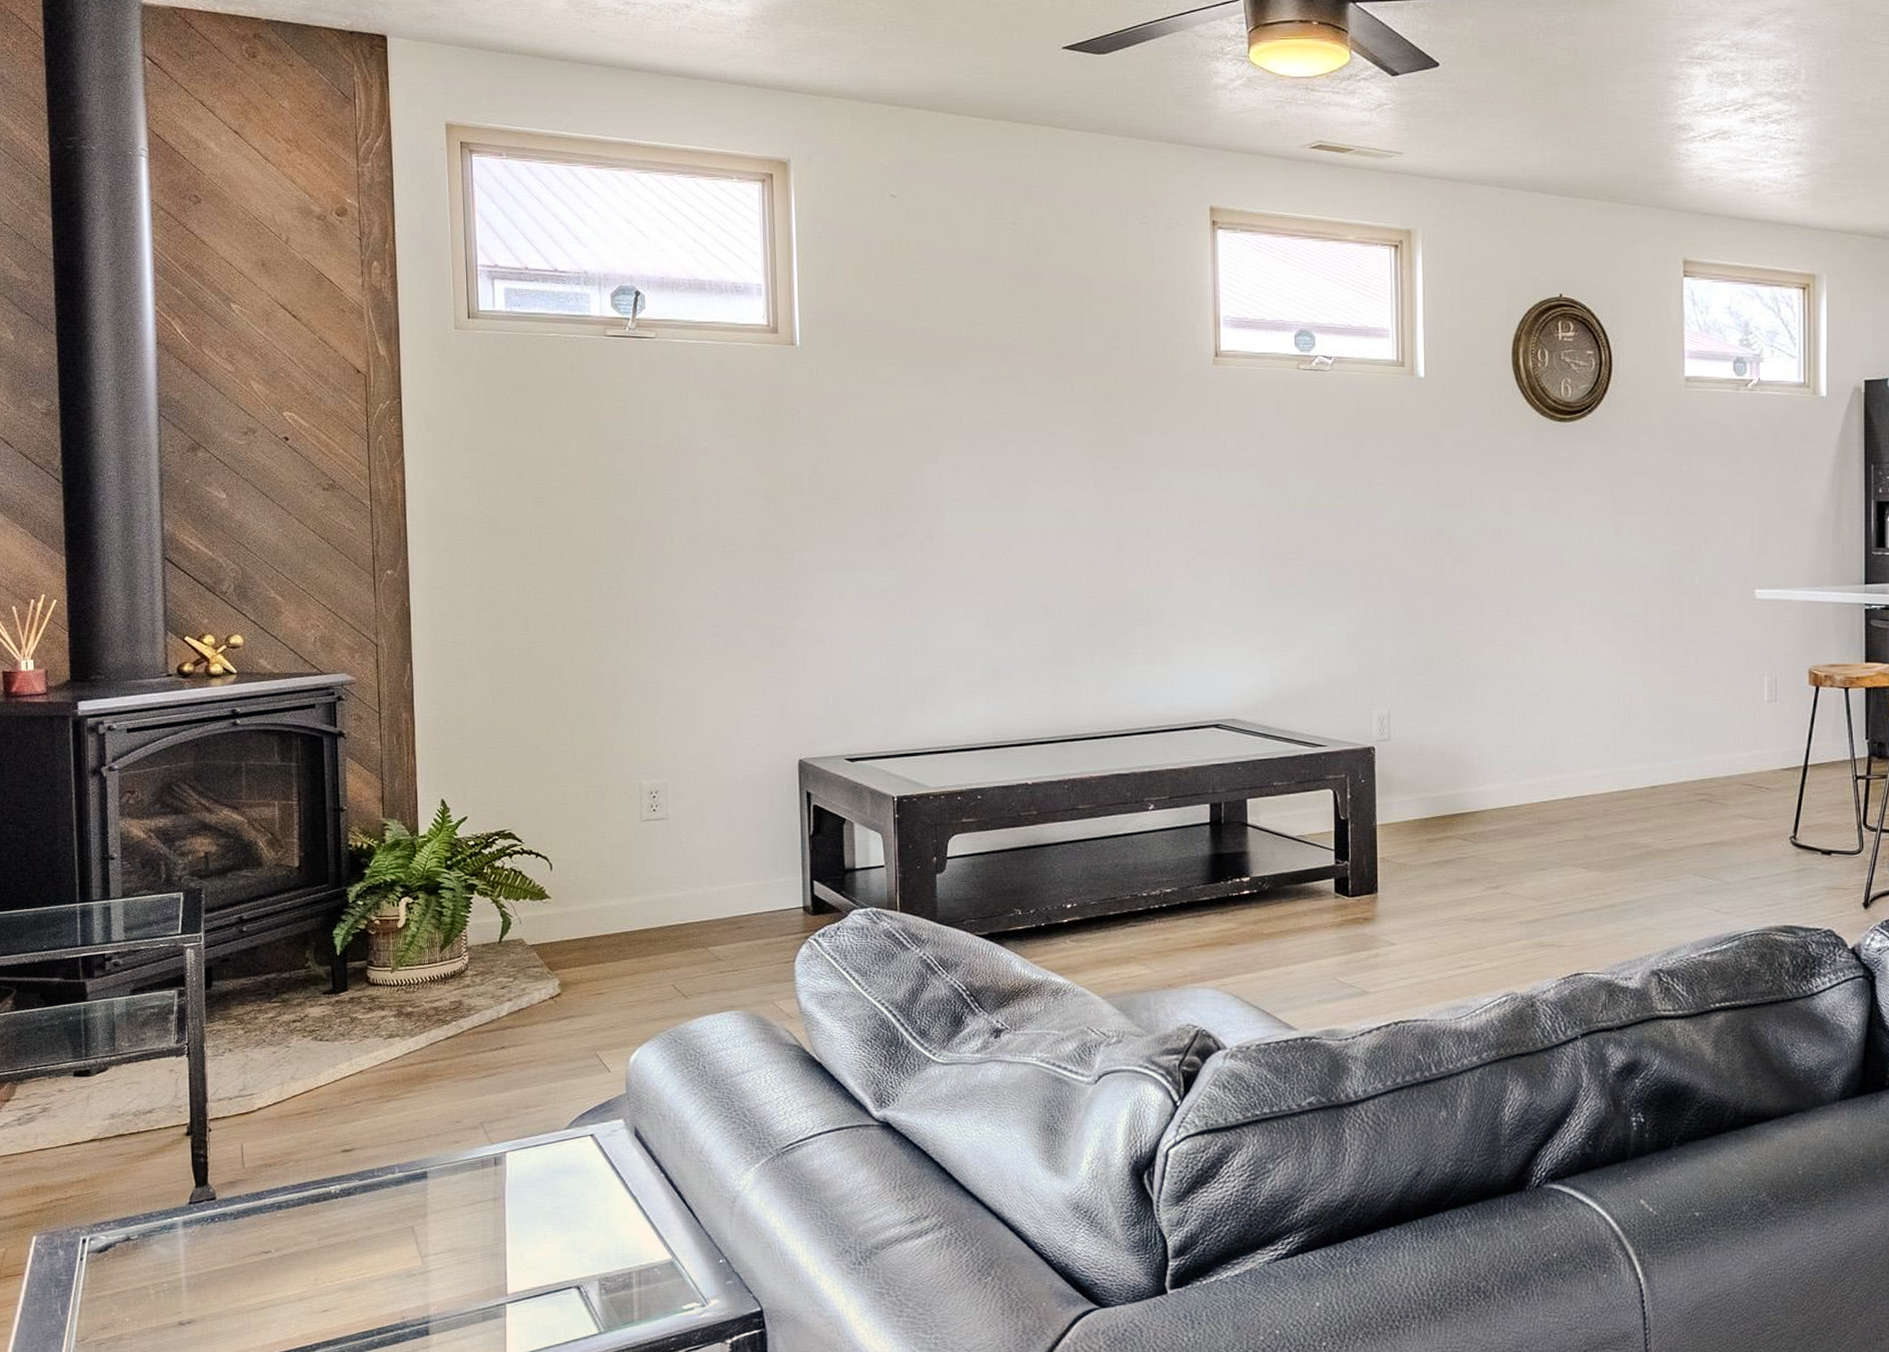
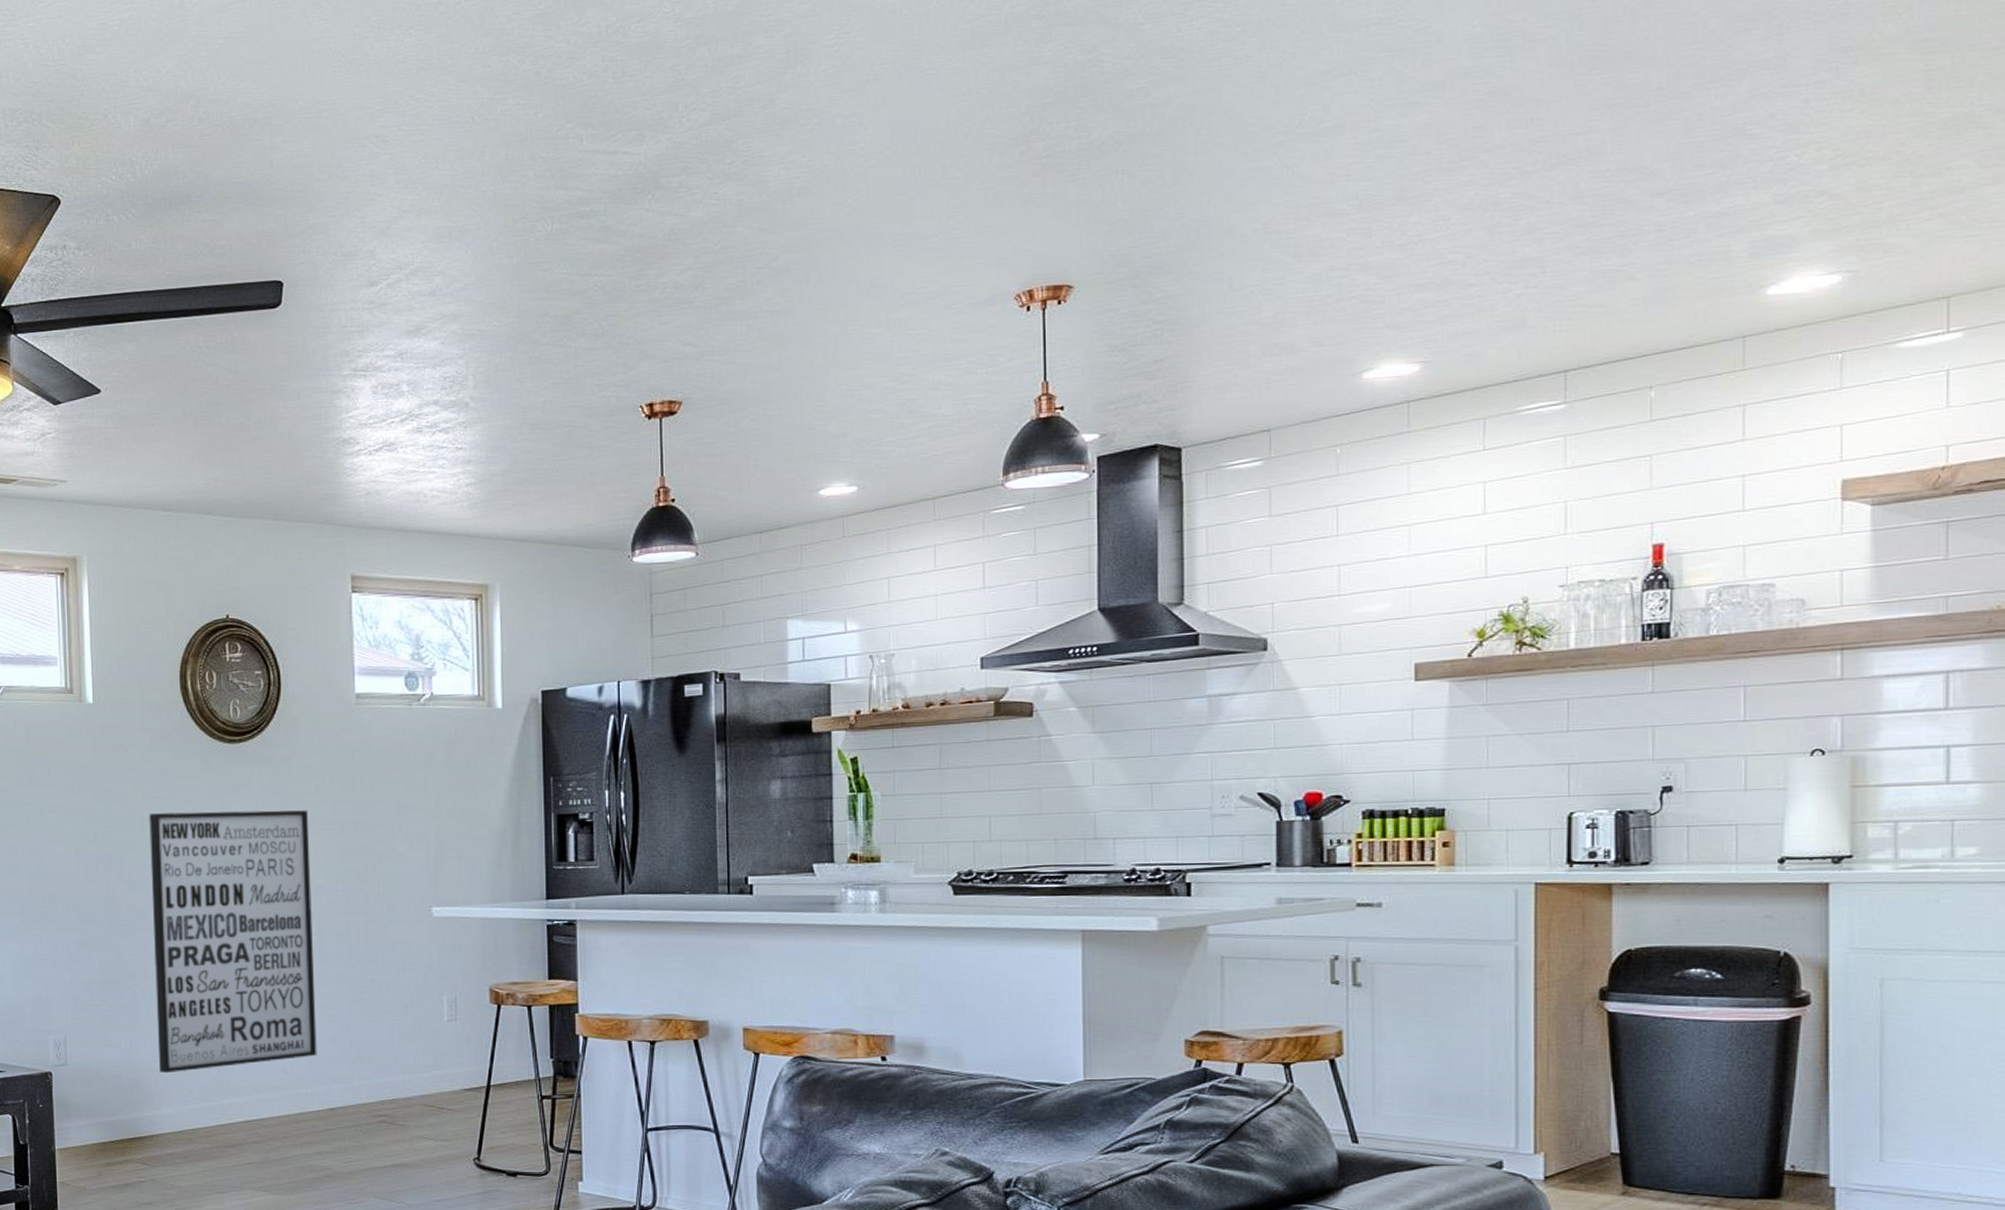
wall art: none [1478,489,1640,750] -> present [149,810,317,1074]

